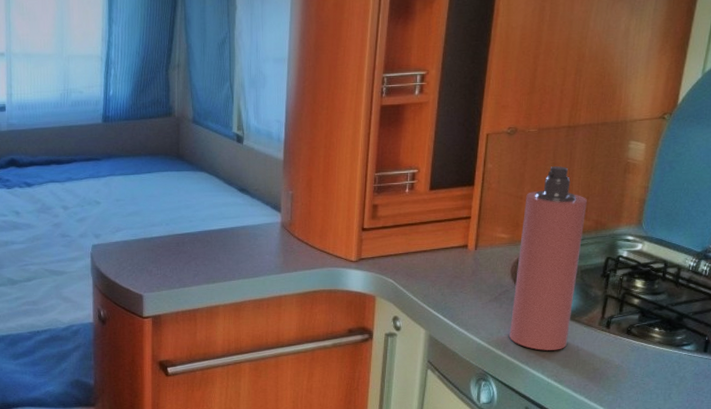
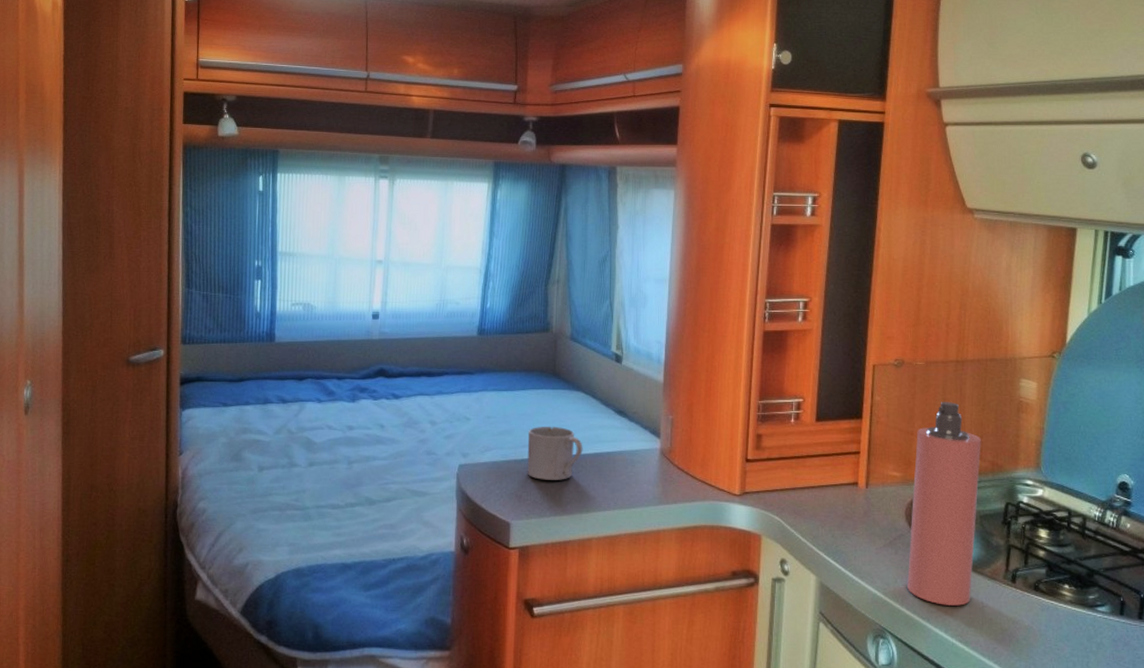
mug: none [155,205,208,256] -> present [527,426,583,480]

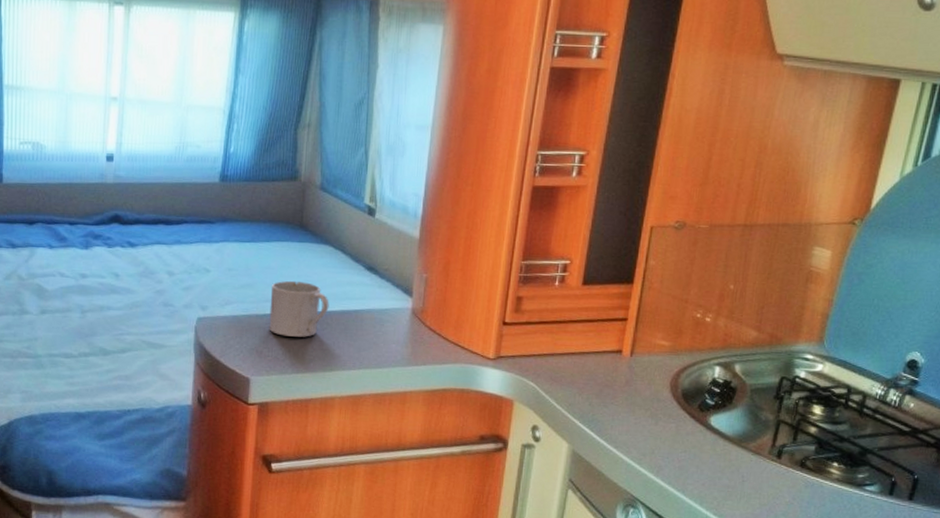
spray bottle: present [907,402,981,606] -> none [664,269,762,479]

